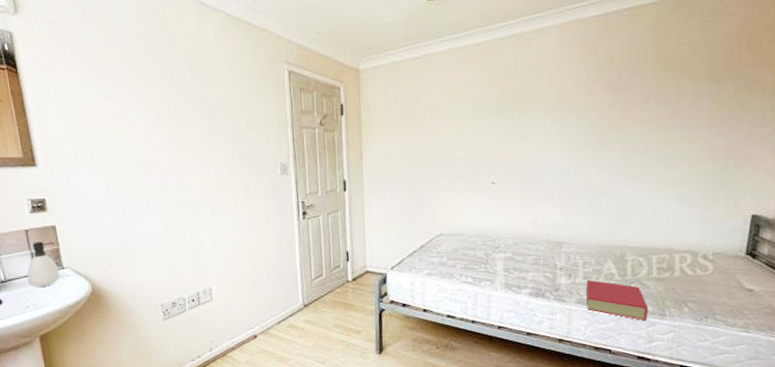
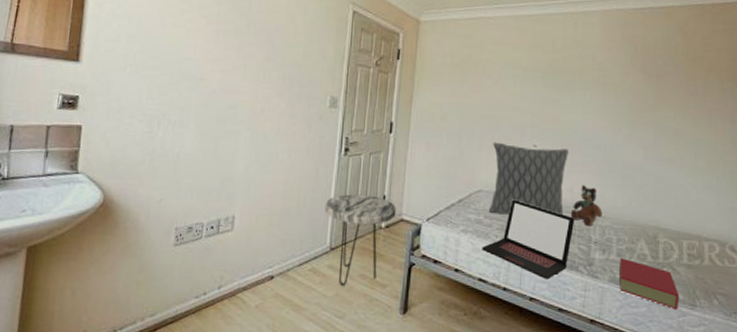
soap dispenser: present [27,241,60,287] -> none [33,140,76,191]
side table: none [292,252,361,336] -> present [325,193,396,286]
laptop: none [447,238,539,309] -> present [482,199,575,280]
pillow: none [449,181,529,255] -> present [489,142,568,216]
stuffed animal: none [534,215,568,255] -> present [570,185,603,227]

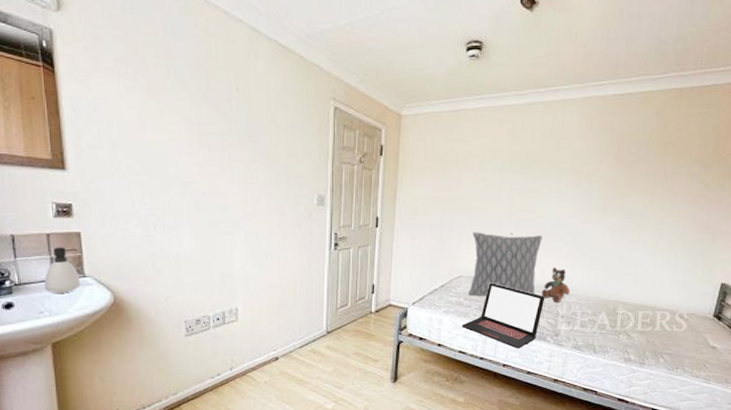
soap dispenser: none [33,140,76,191] -> present [44,247,80,293]
side table: present [325,193,396,286] -> none [319,284,384,362]
book: present [620,258,680,310] -> none [580,329,632,368]

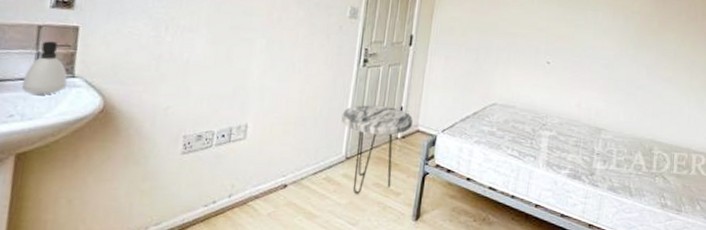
side table: none [319,284,384,362] -> present [341,104,413,194]
laptop: present [462,283,545,349] -> none [493,113,581,188]
pillow: present [469,232,542,296] -> none [502,58,579,129]
stuffed animal: present [541,267,570,303] -> none [577,101,606,139]

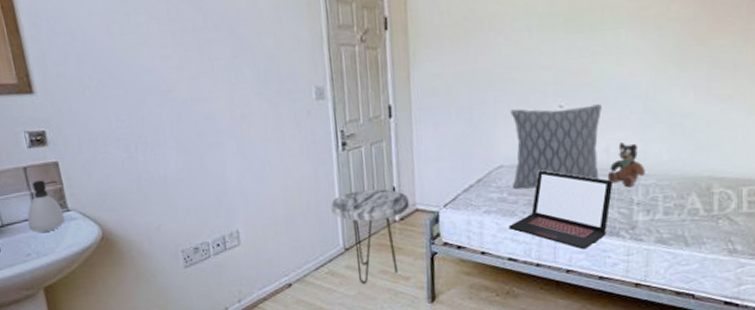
laptop: none [493,113,581,188] -> present [508,170,613,250]
pillow: none [502,58,579,129] -> present [510,104,602,190]
stuffed animal: none [577,101,606,139] -> present [607,142,646,188]

